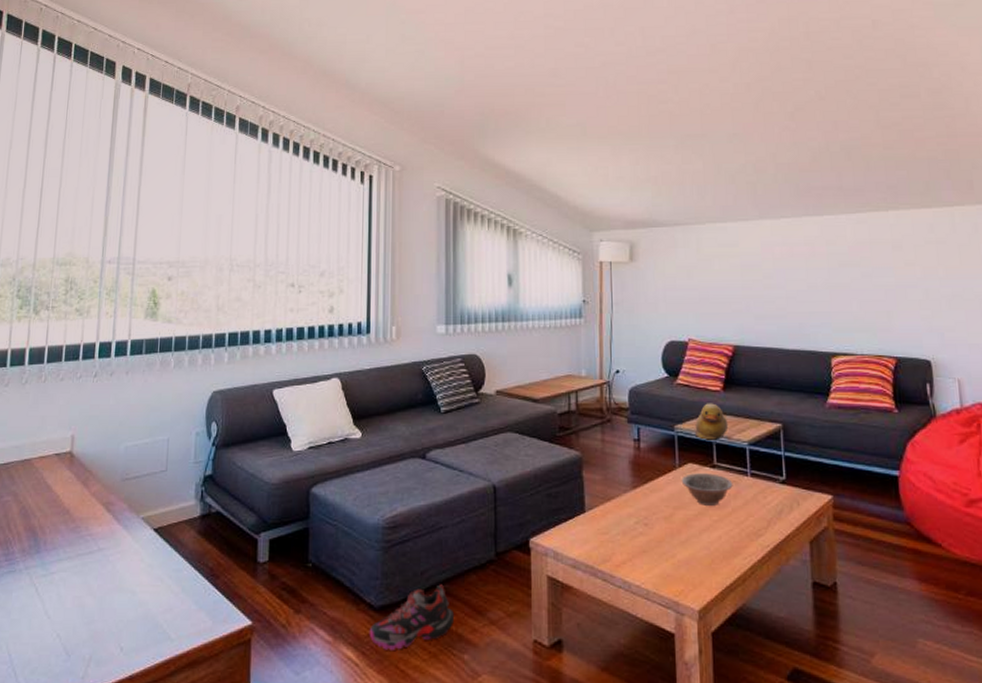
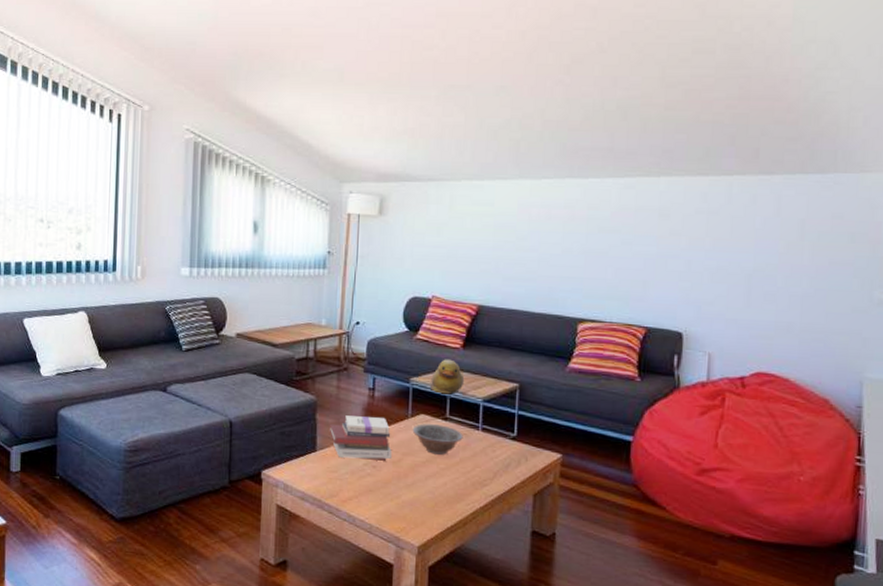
athletic shoe: present [369,584,455,650] -> none [110,504,189,556]
books: none [597,470,663,517] -> present [330,415,392,461]

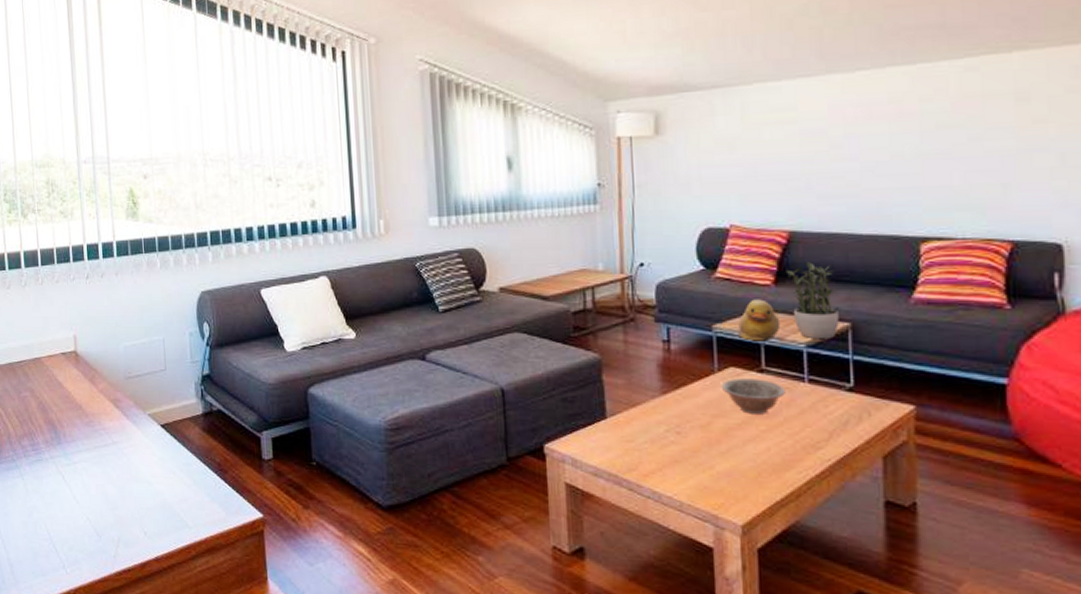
books: present [330,415,392,461] -> none [620,374,698,425]
potted plant: none [472,332,511,396] -> present [785,262,839,340]

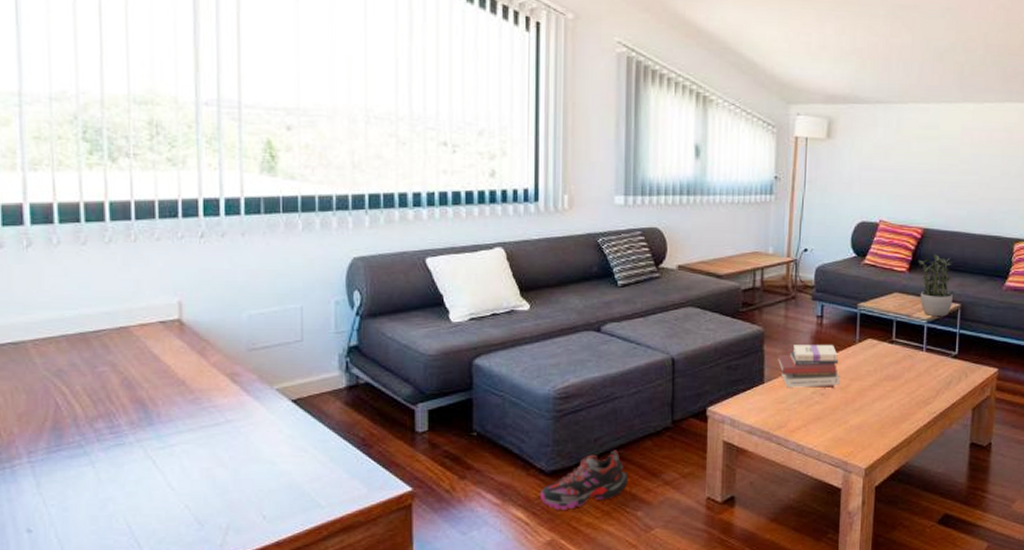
athletic shoe: none [378,487,467,548] -> present [539,450,629,510]
books: none [620,374,698,425] -> present [778,345,840,388]
decorative bowl: present [720,378,786,414] -> none [859,348,909,377]
rubber duck: present [738,299,781,341] -> none [877,283,910,318]

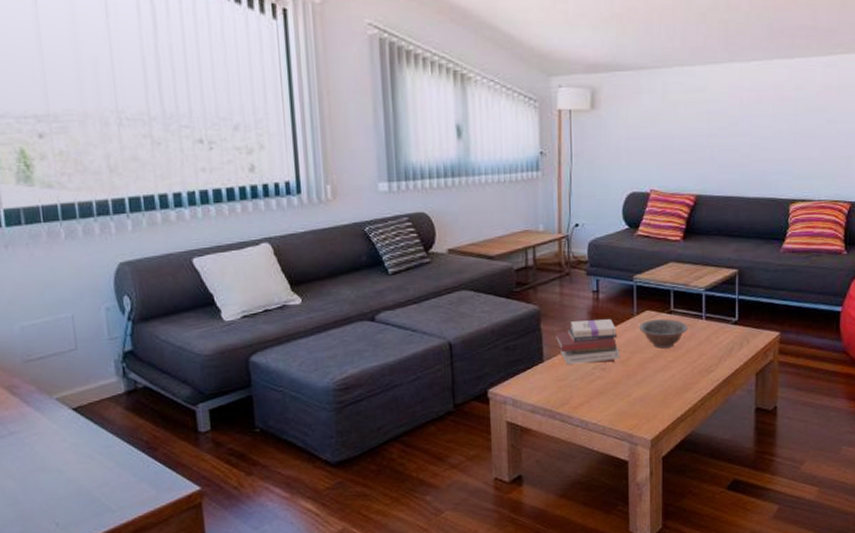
athletic shoe: present [539,450,629,510] -> none [327,437,415,500]
decorative bowl: none [859,348,909,377] -> present [638,319,688,349]
potted plant: present [918,254,953,317] -> none [692,221,730,284]

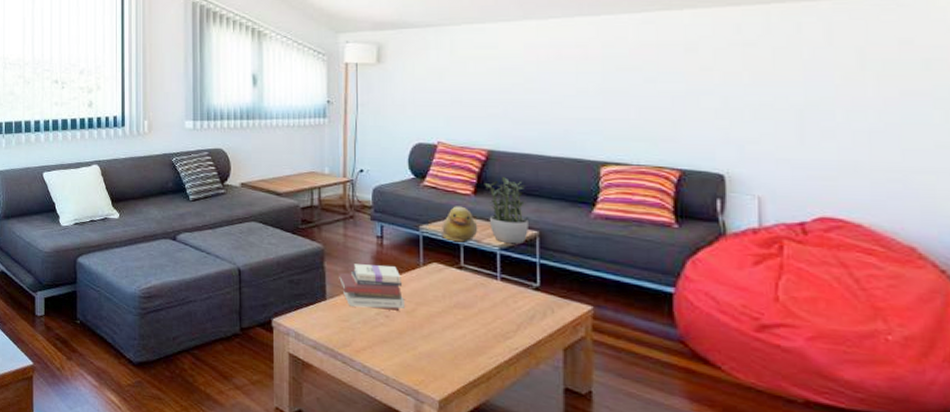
decorative bowl: present [638,319,688,349] -> none [425,272,481,305]
rubber duck: none [654,252,687,288] -> present [442,206,478,243]
potted plant: none [692,221,730,284] -> present [484,177,528,244]

